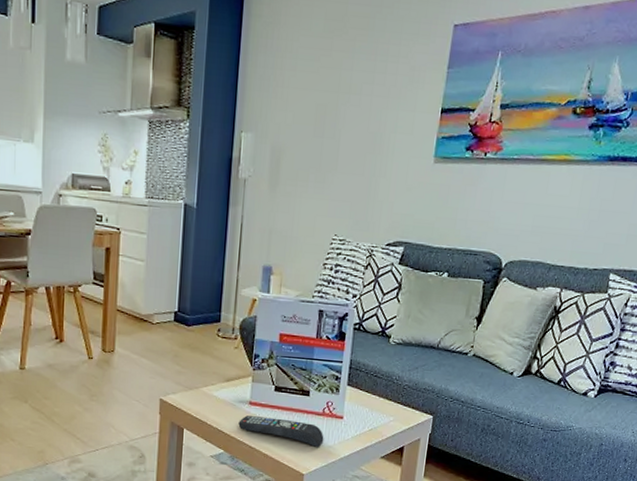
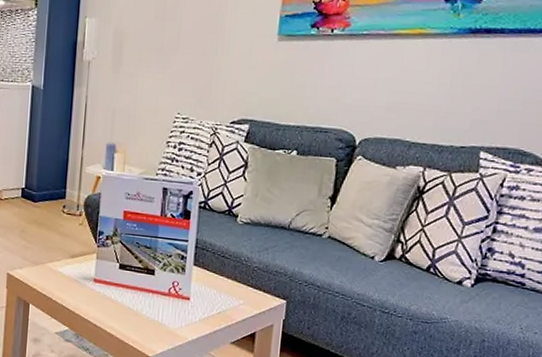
remote control: present [238,415,324,447] -> none [83,293,170,329]

